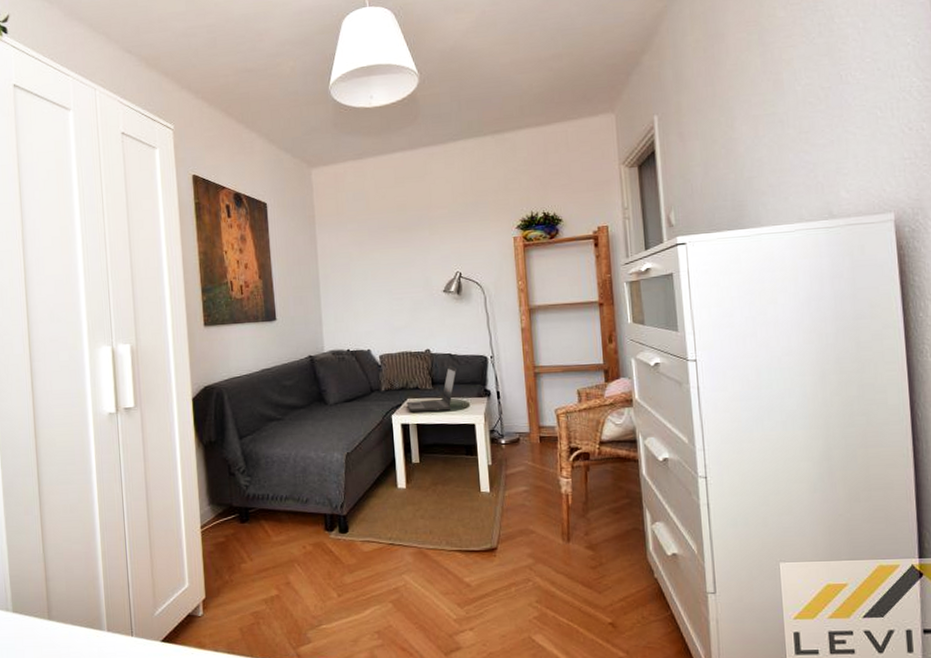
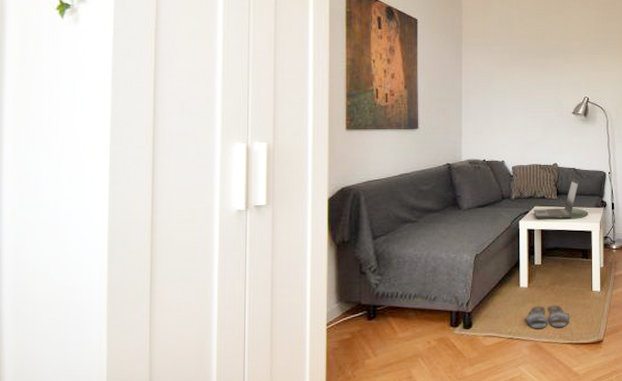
slippers: none [406,507,457,535] -> present [525,305,570,330]

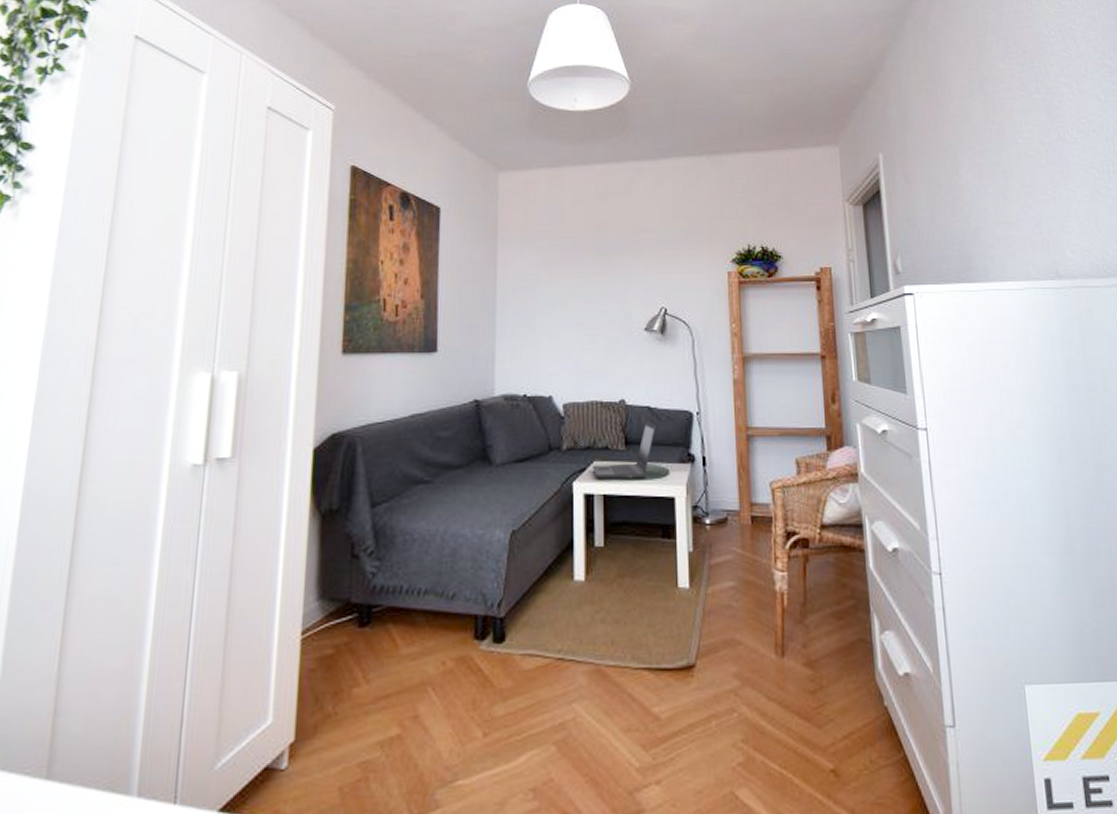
slippers: present [525,305,570,330] -> none [581,608,647,646]

